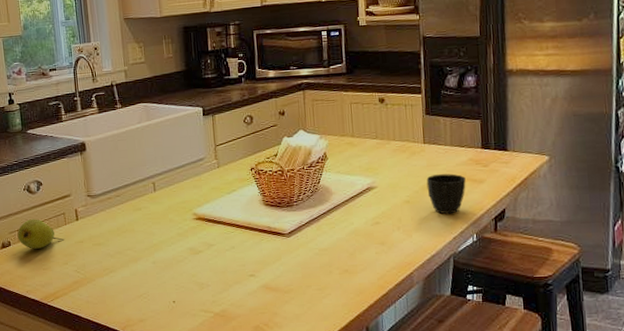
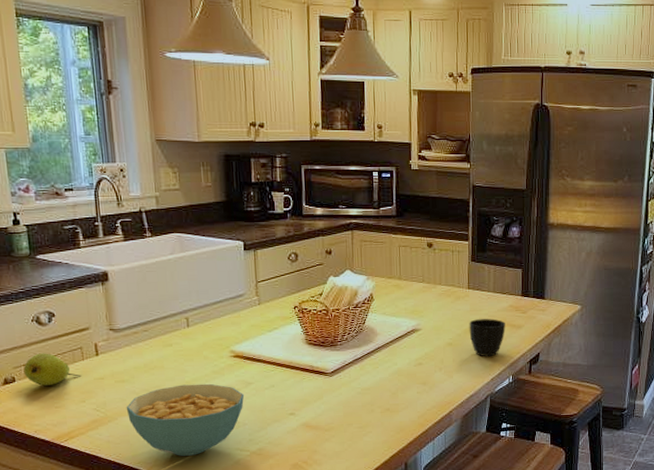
cereal bowl: none [102,245,207,317] -> present [126,383,245,456]

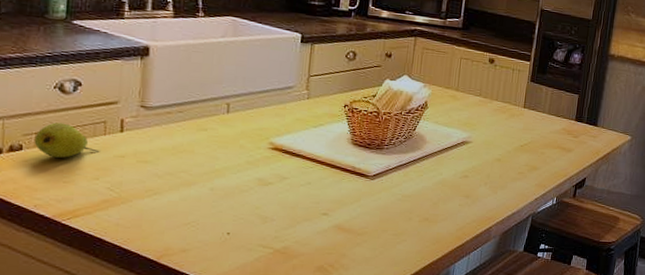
cereal bowl: present [126,383,245,456] -> none [144,172,277,248]
cup: present [469,319,505,357] -> none [519,138,556,177]

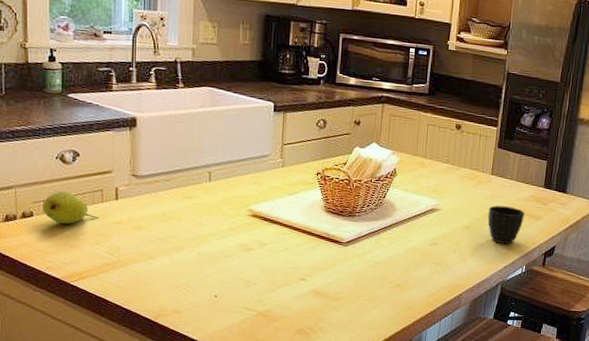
cup: none [519,138,556,177] -> present [487,205,525,245]

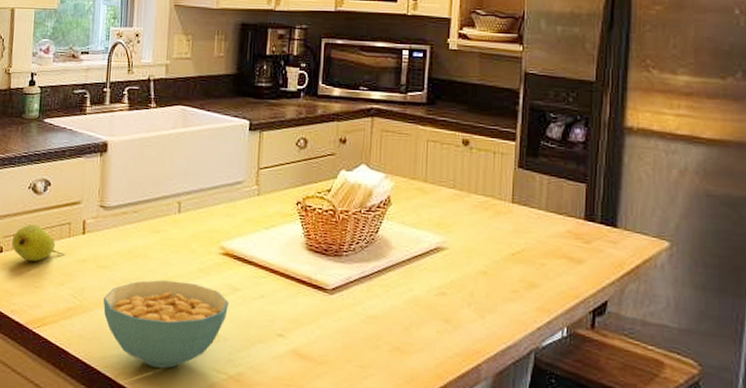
cereal bowl: none [139,237,258,310] -> present [103,279,230,369]
cup: present [487,205,525,245] -> none [510,243,560,298]

